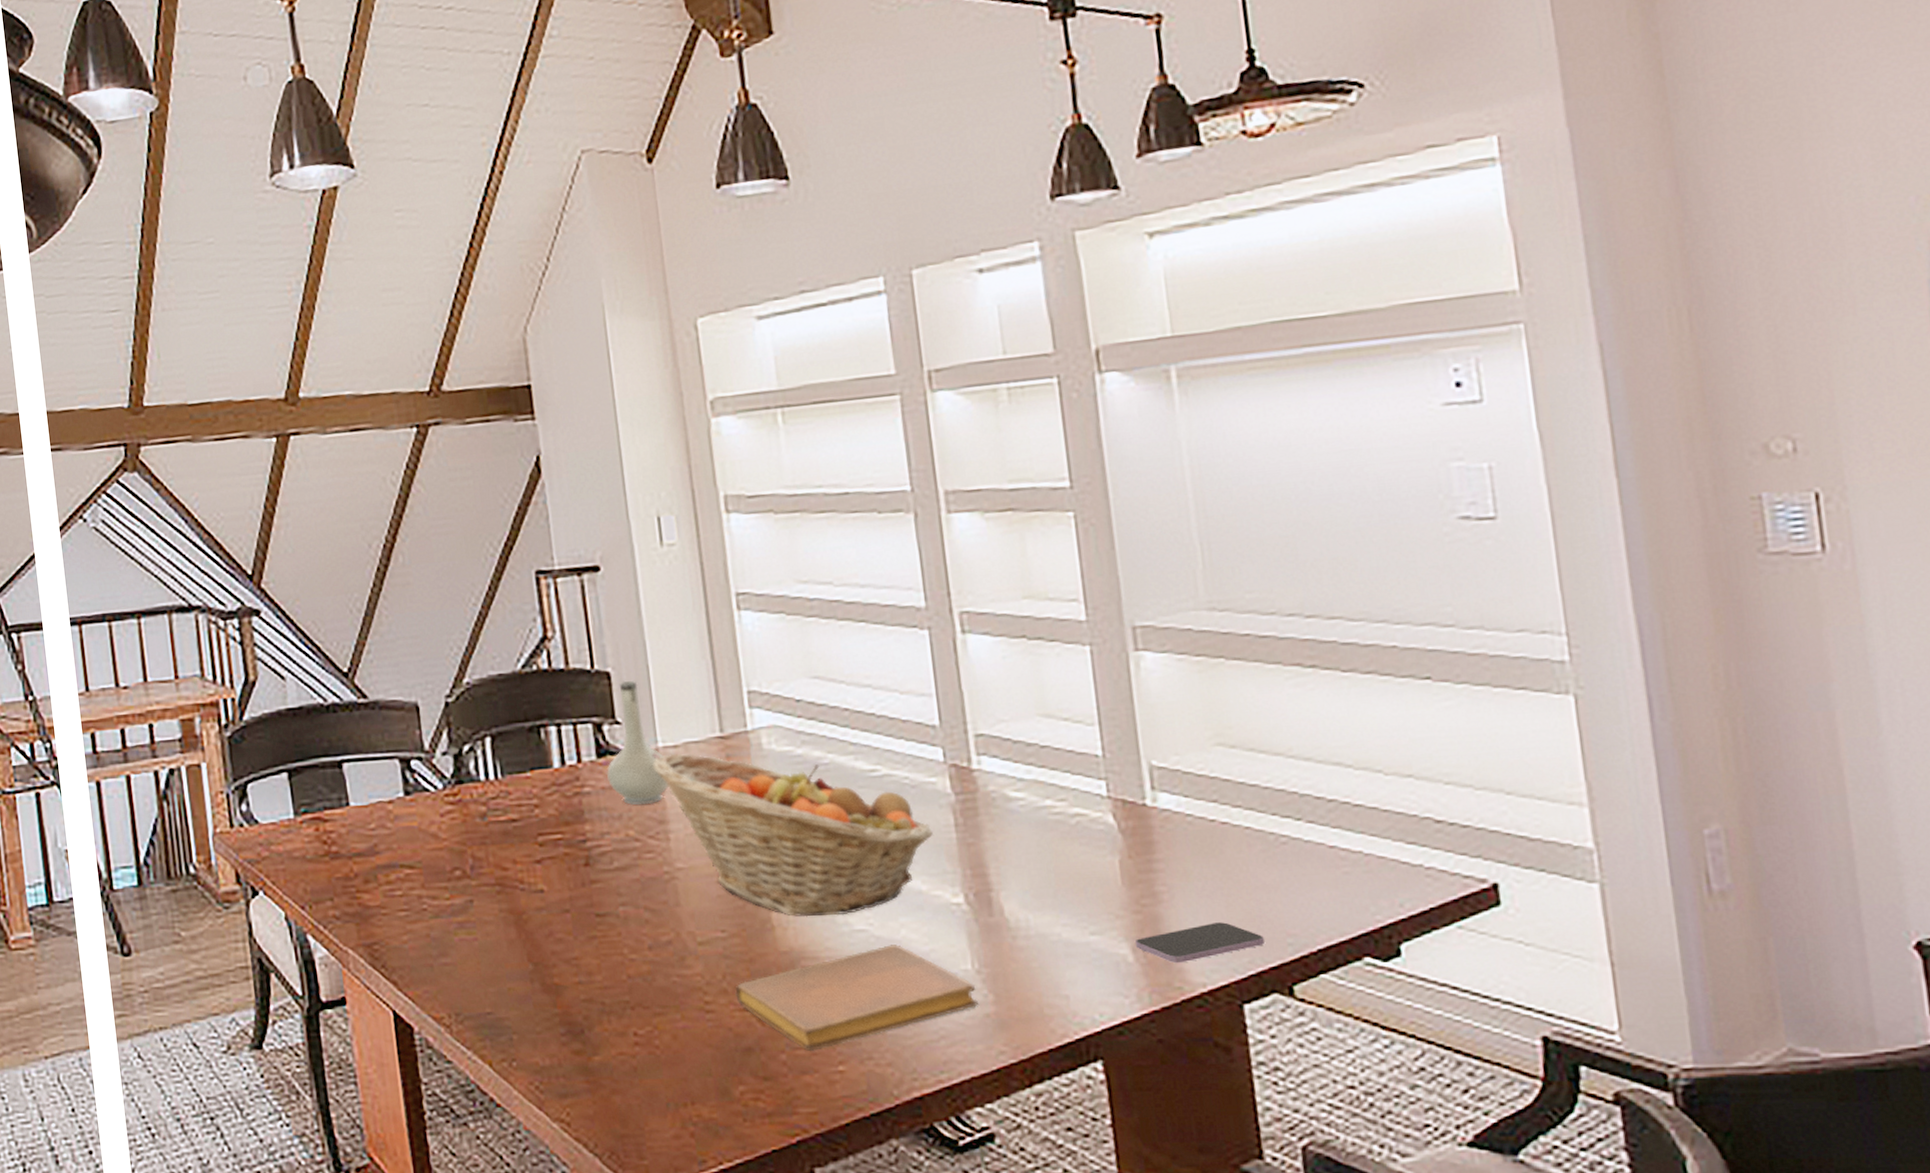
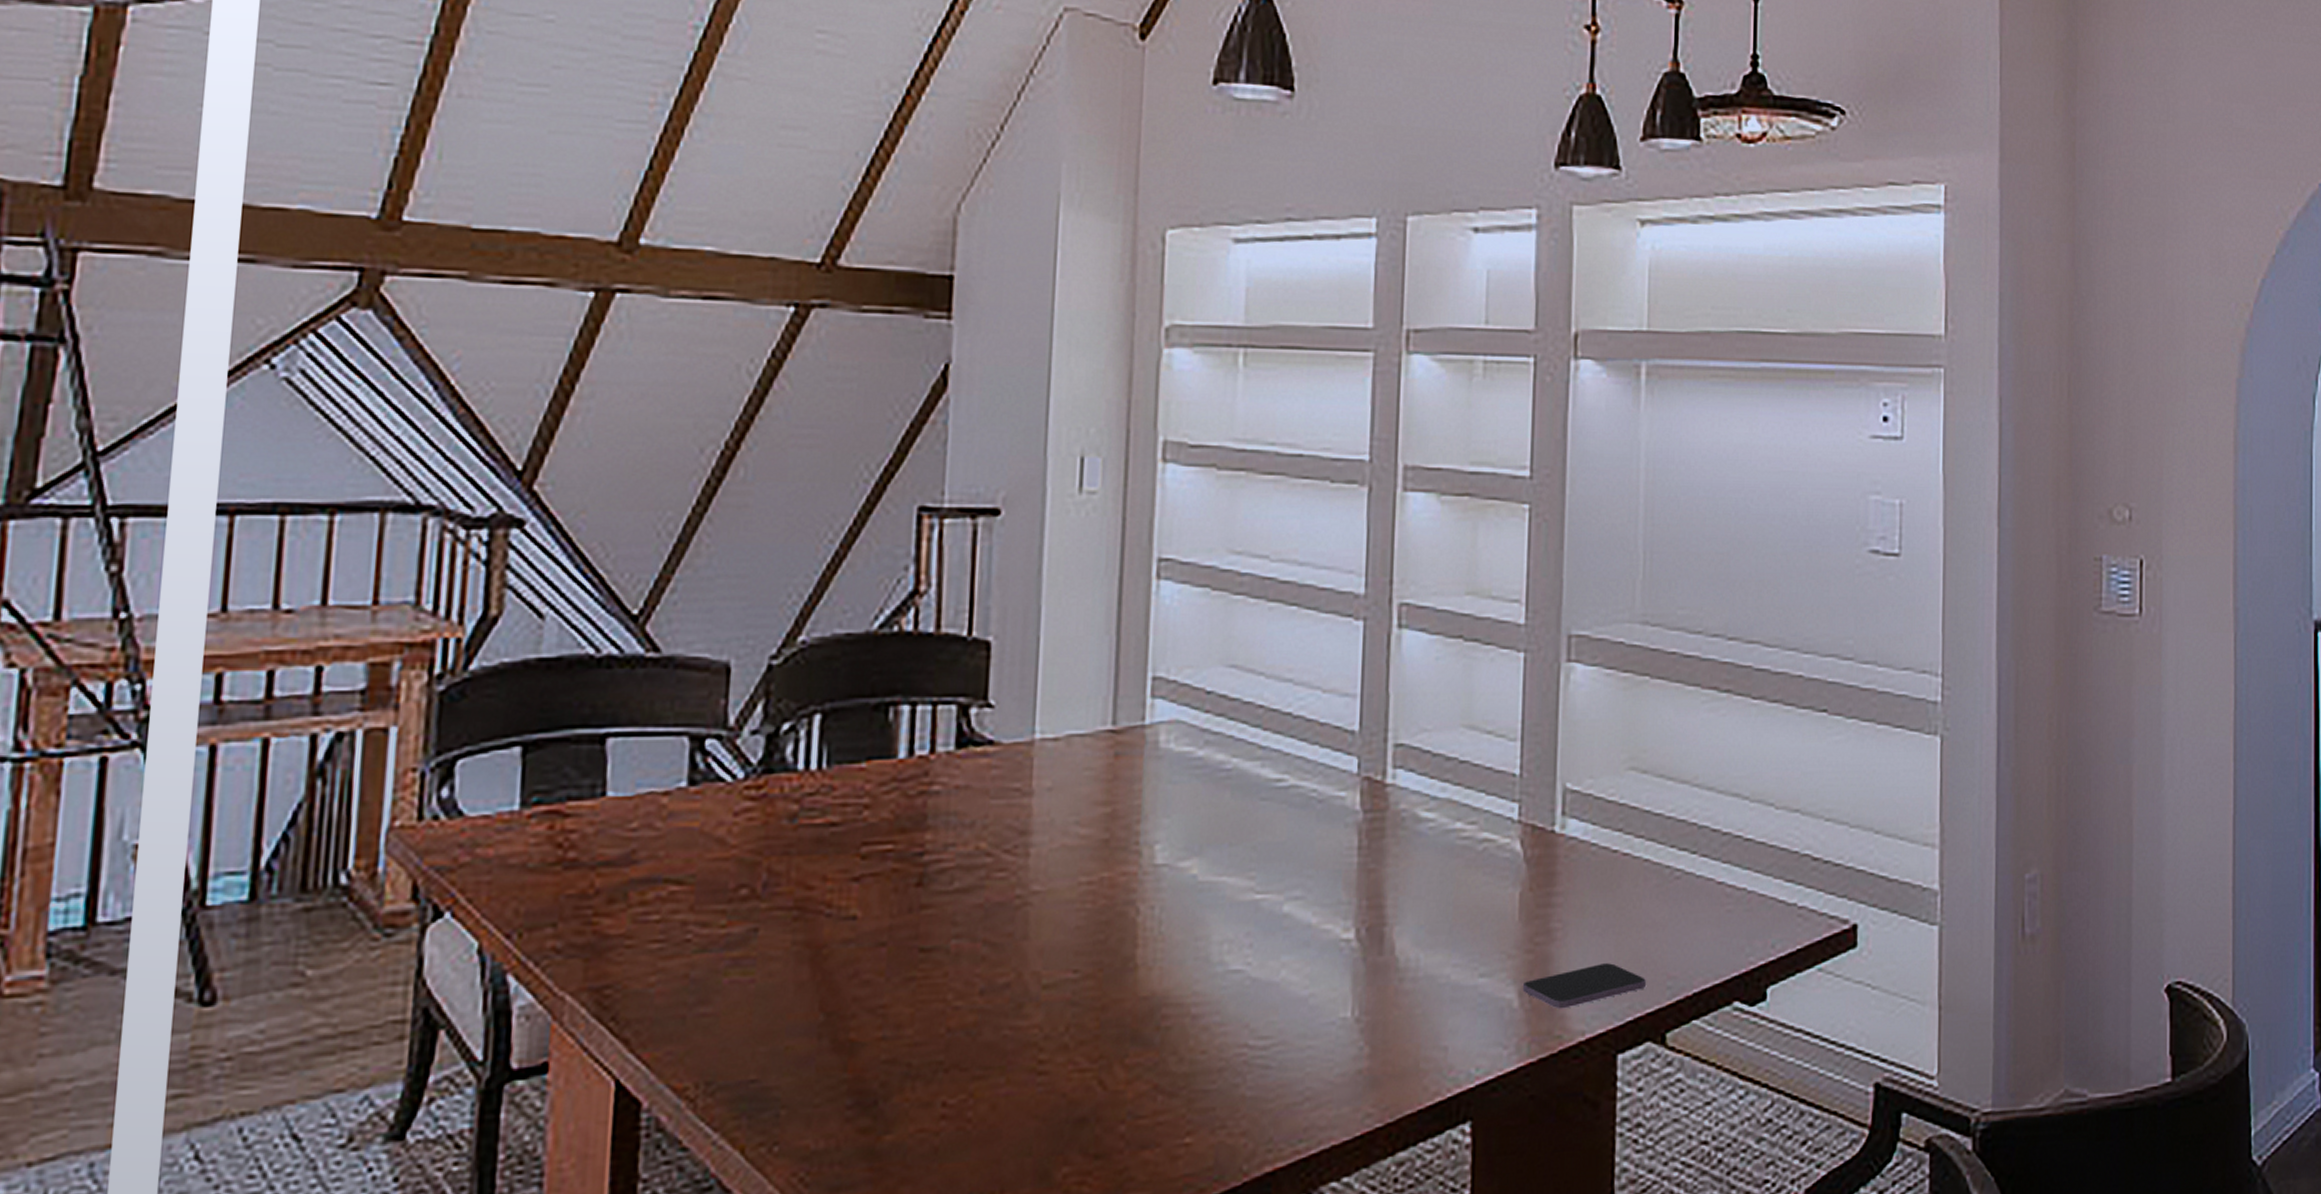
vase: present [606,680,669,805] -> none [964,653,1040,811]
fruit basket: present [652,753,933,917] -> none [1024,748,1333,955]
notebook: present [735,944,978,1052] -> none [1077,988,1352,1121]

